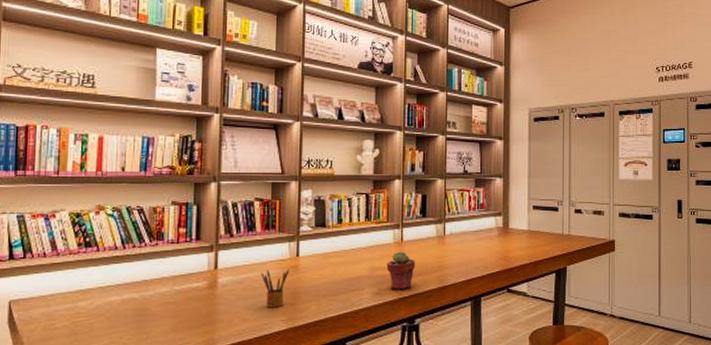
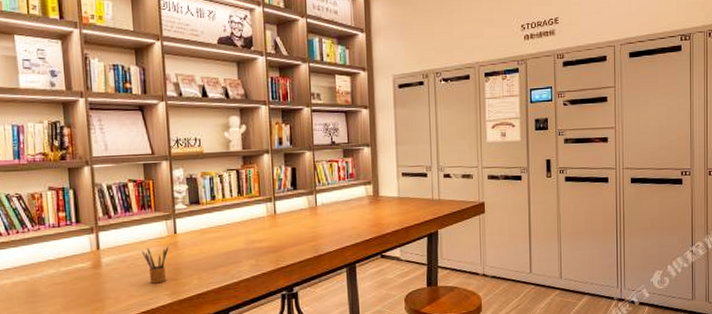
potted succulent: present [386,251,415,290] -> none [262,224,290,261]

